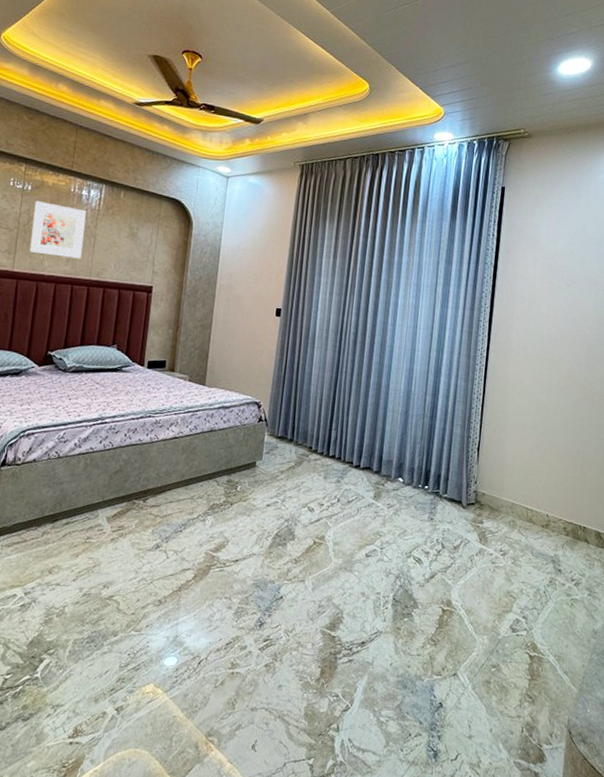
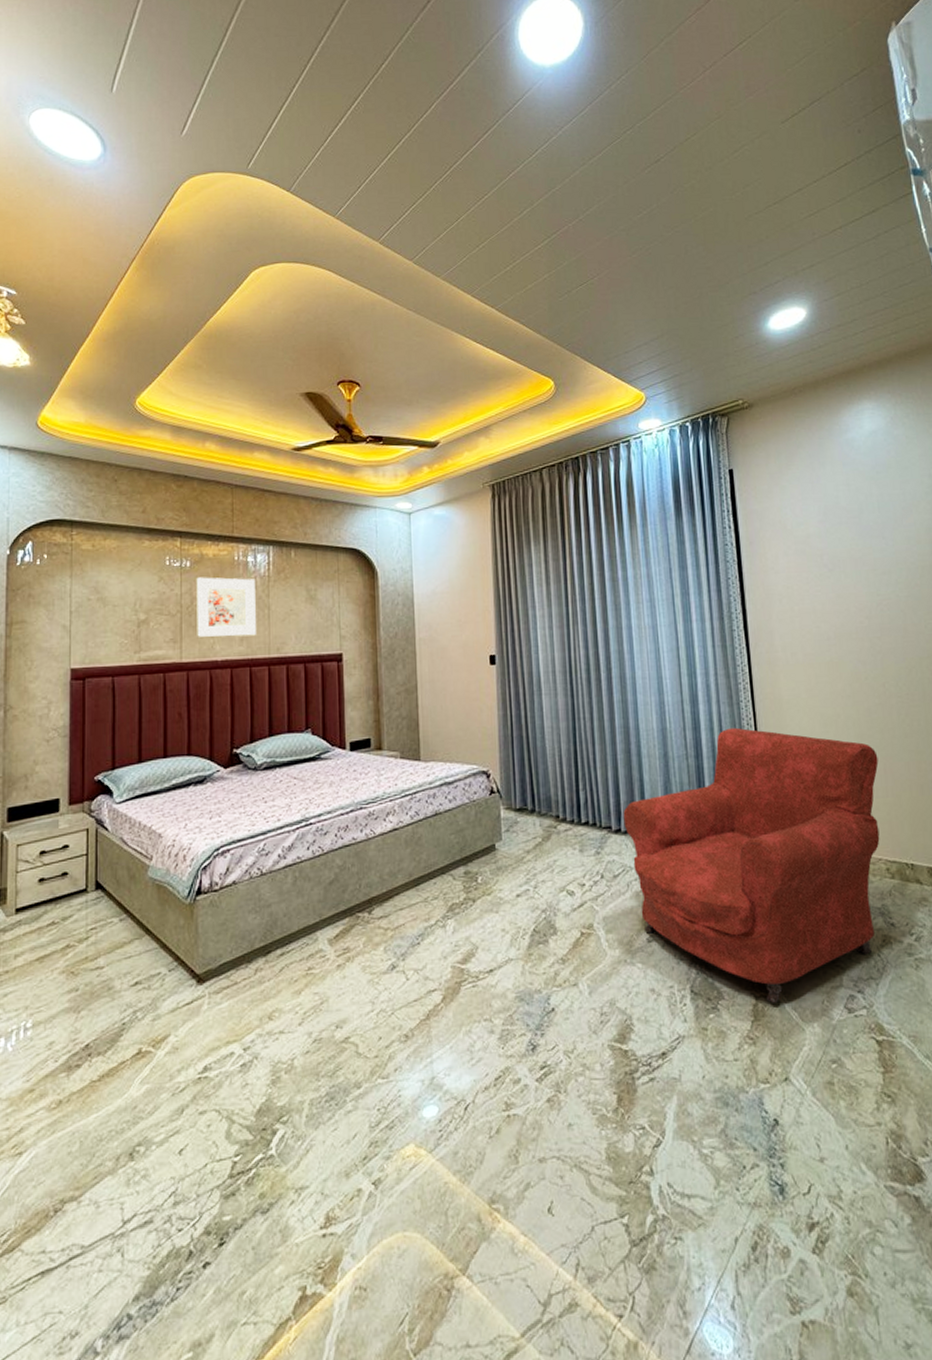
armchair: none [363,398,575,617] -> present [623,727,880,1003]

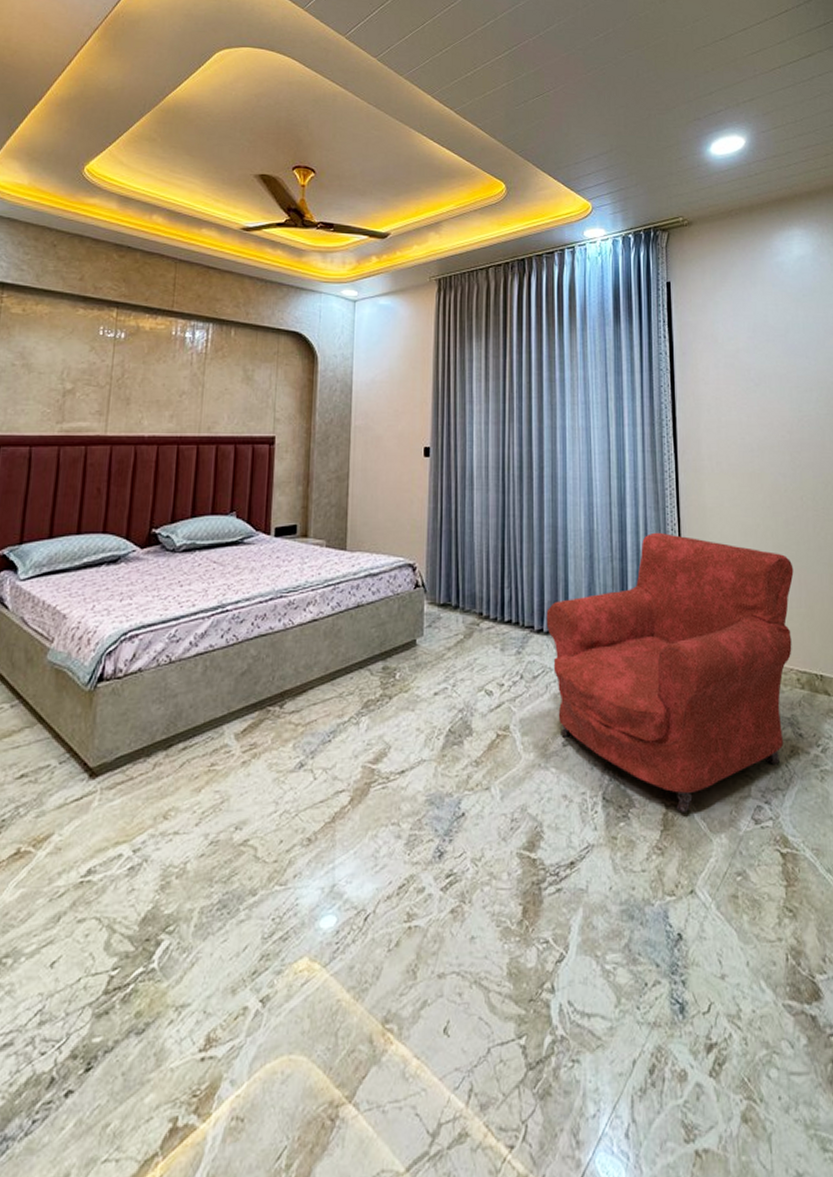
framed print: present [196,577,256,637] -> none [125,350,191,413]

